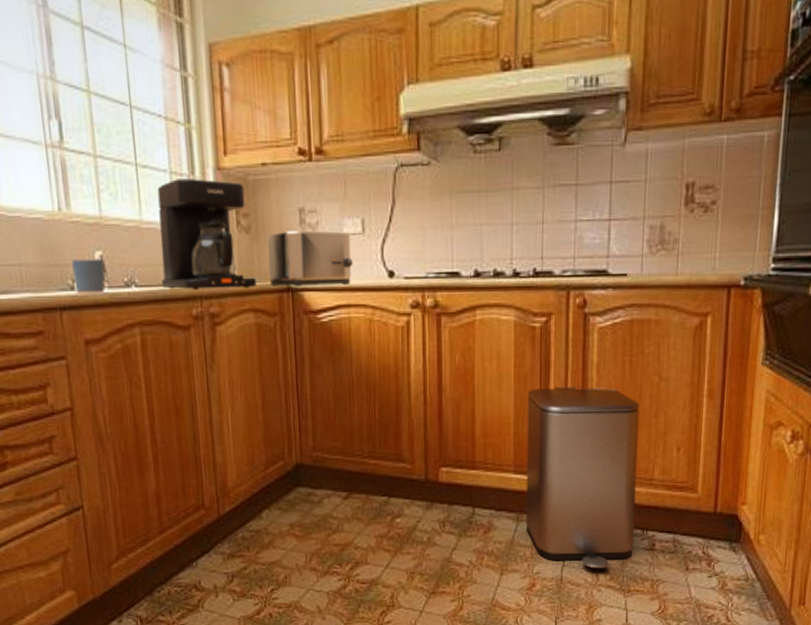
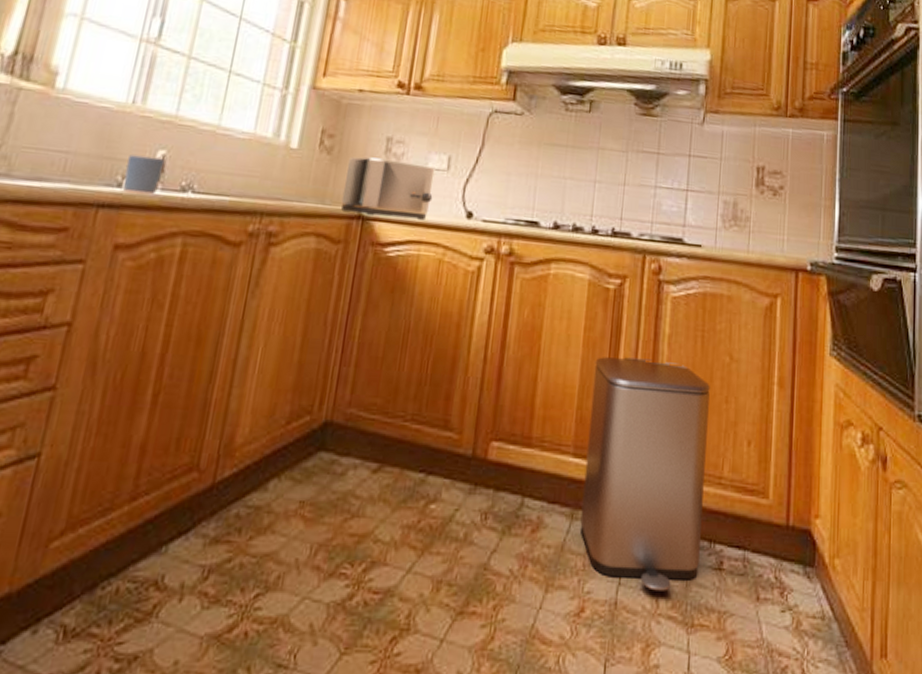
coffee maker: present [157,178,257,290] -> none [221,91,336,211]

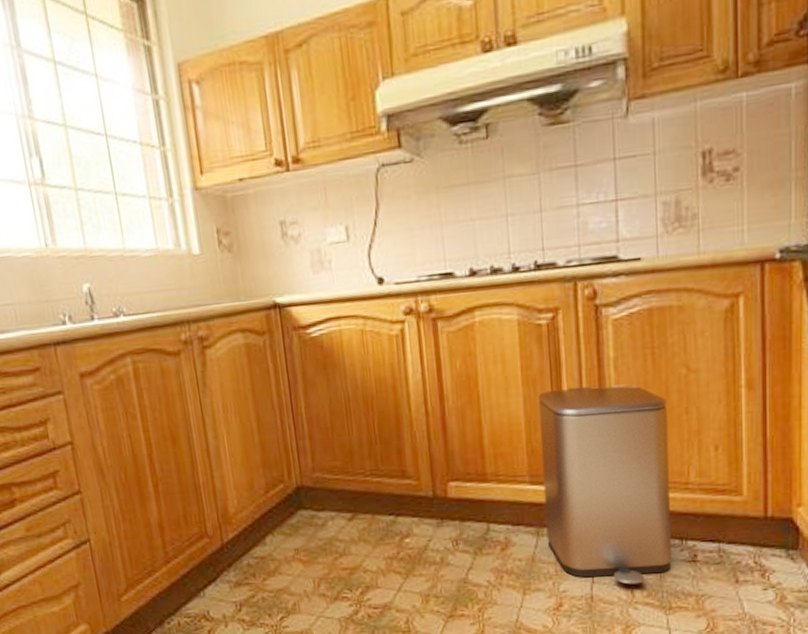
mug: present [122,154,165,195] -> none [61,291,95,328]
toaster: present [341,156,435,220] -> none [249,241,340,304]

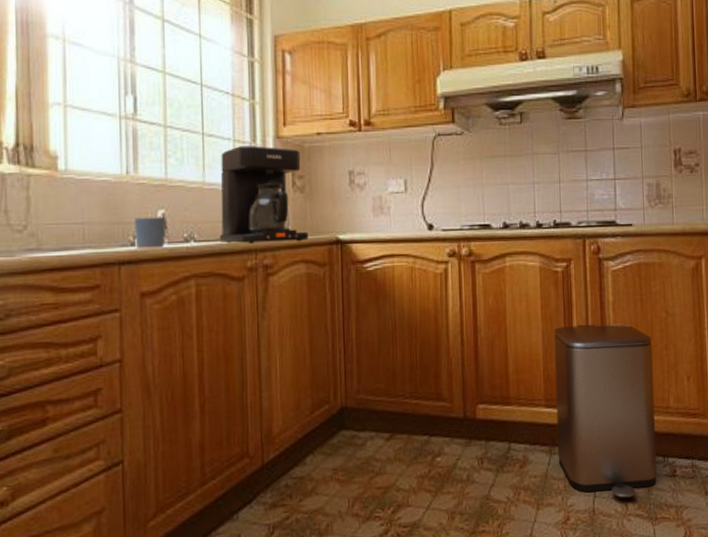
mug: none [61,291,95,328] -> present [135,217,166,250]
coffee maker: none [138,201,243,316] -> present [219,146,308,244]

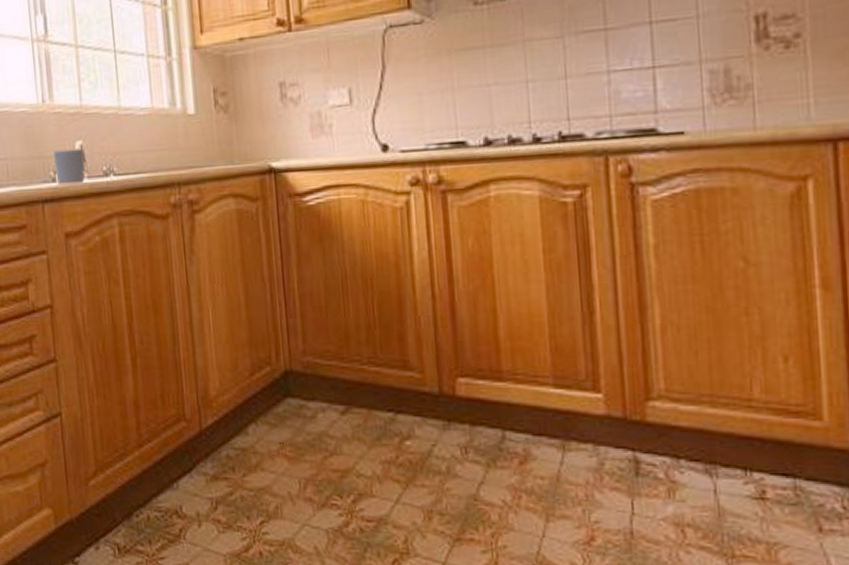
coffee maker: present [219,146,308,244] -> none [135,60,236,176]
pedal bin: present [553,323,657,498] -> none [563,275,733,521]

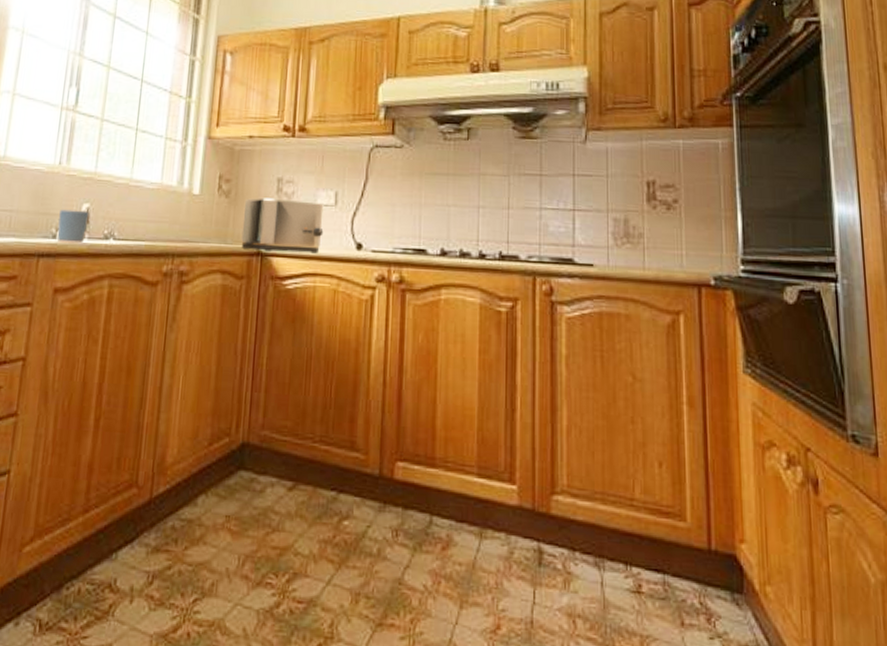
toaster: none [246,104,341,169] -> present [241,197,324,254]

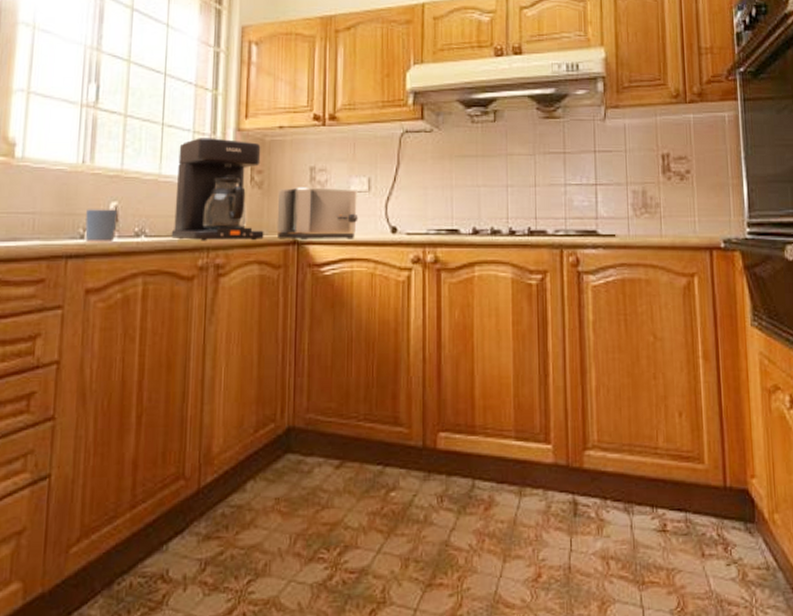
coffee maker: none [138,144,230,250] -> present [171,138,264,241]

